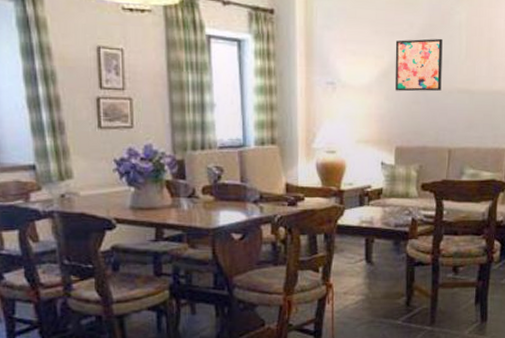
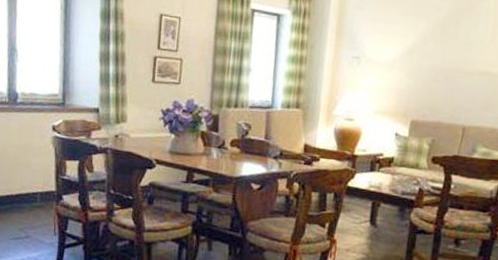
wall art: present [395,38,443,92] -> none [417,22,469,72]

